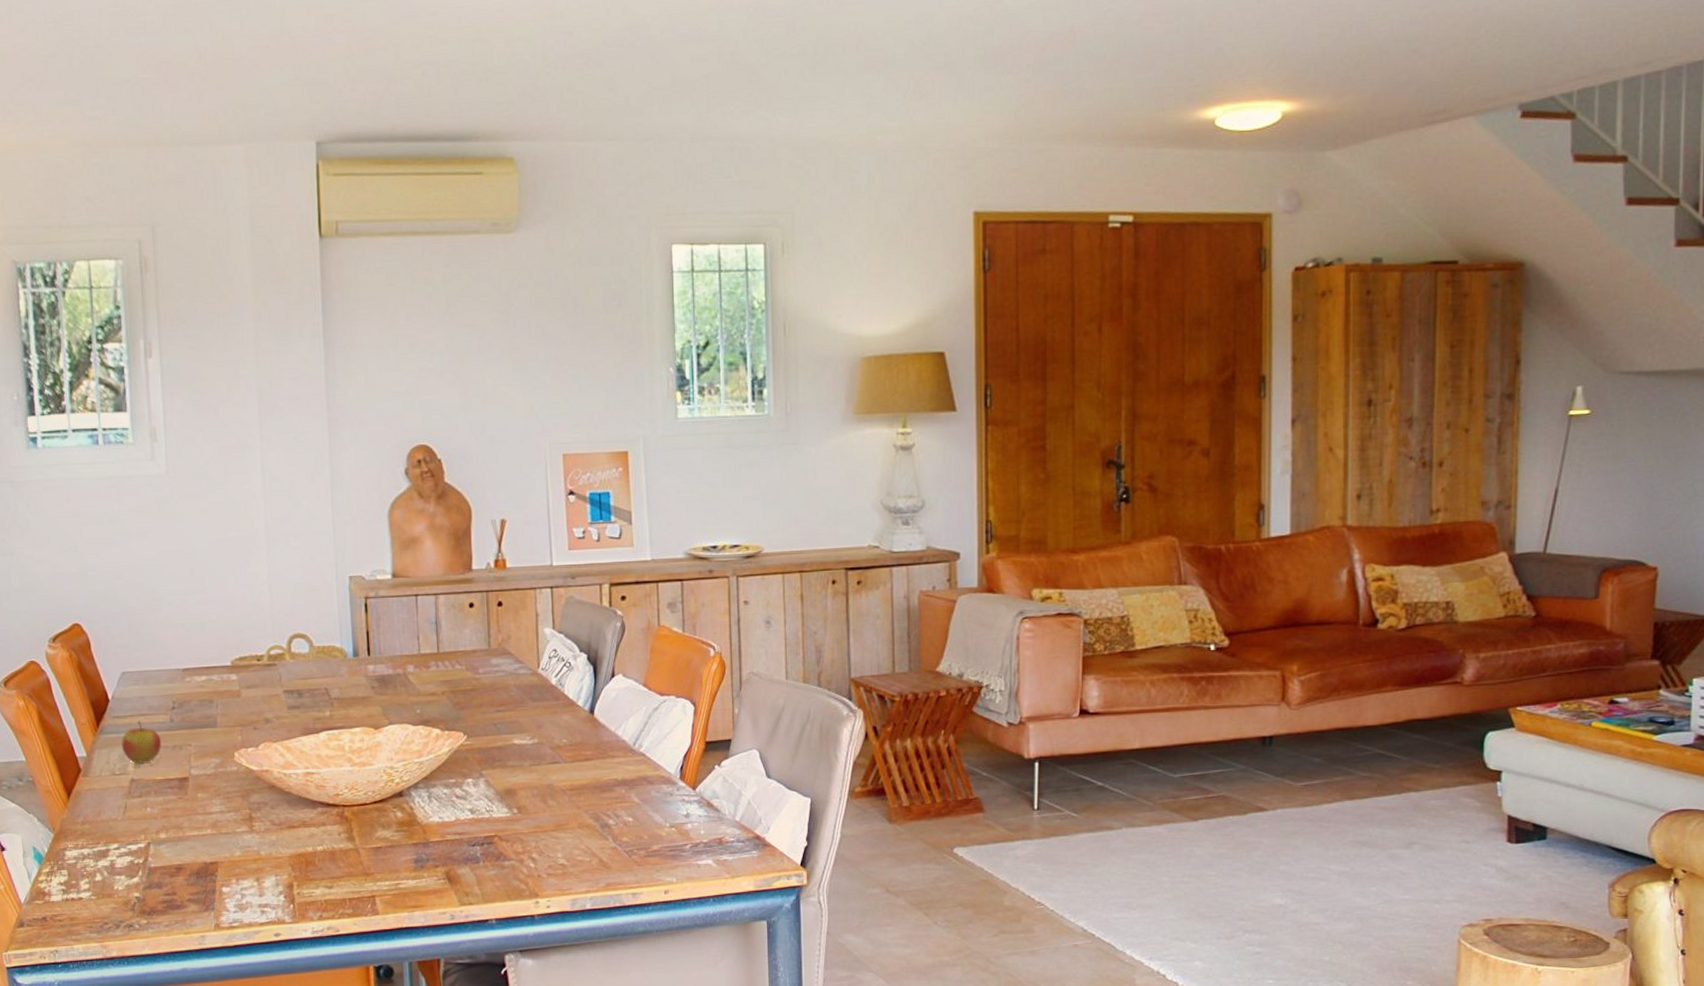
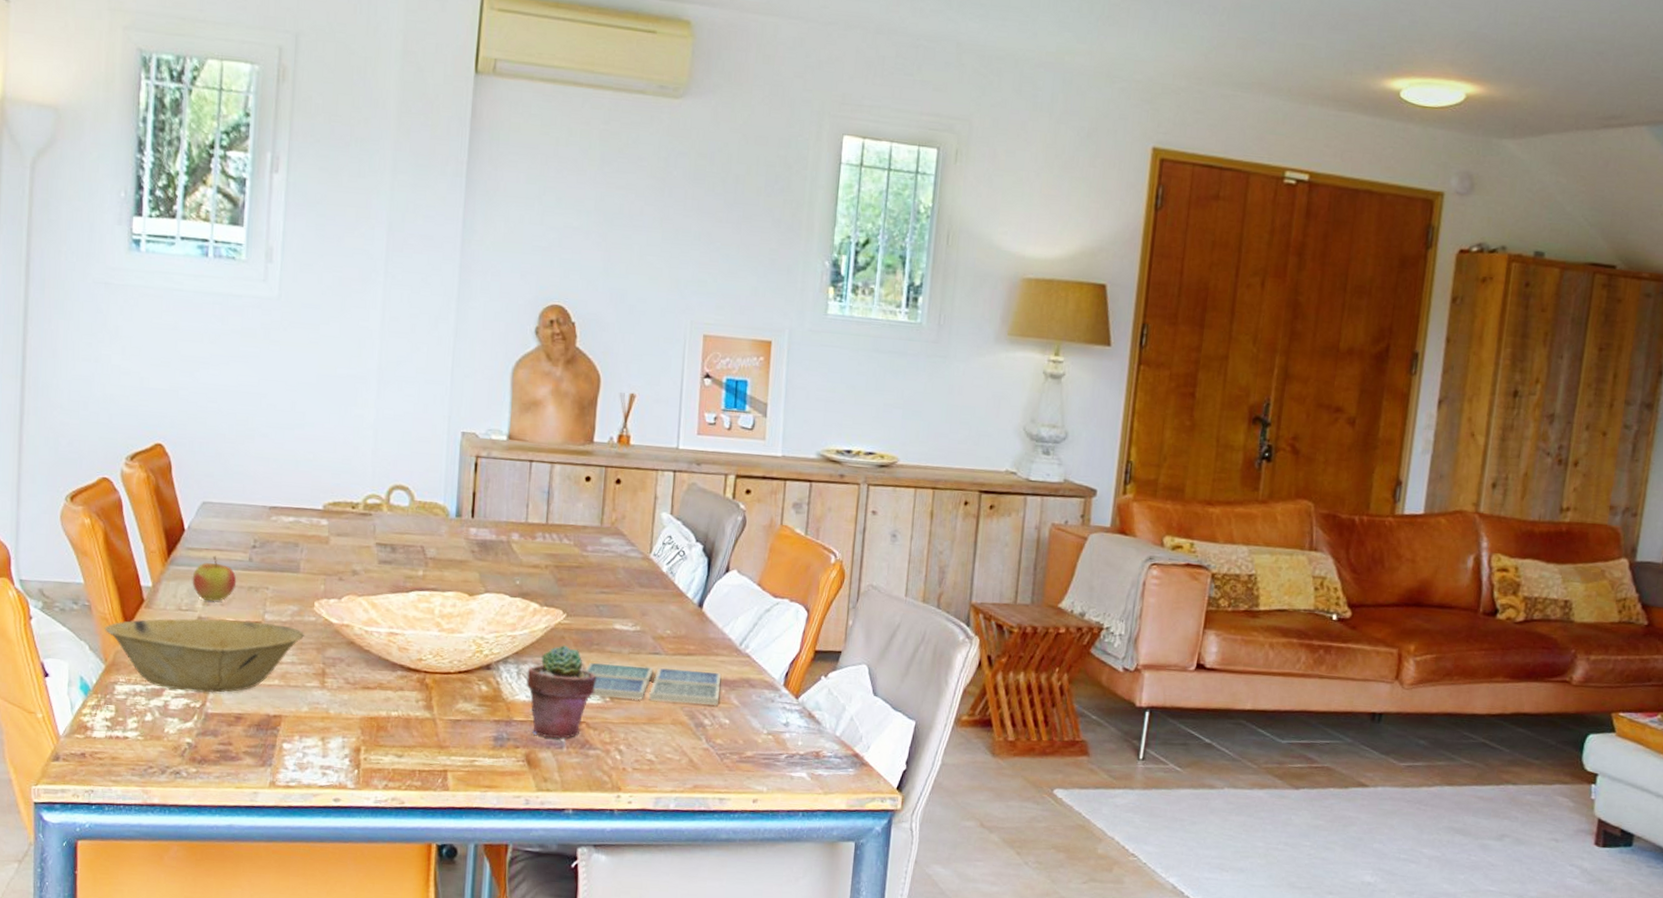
bowl: none [48,778,230,850] -> present [104,618,305,693]
potted succulent: none [437,765,503,854] -> present [526,645,597,739]
drink coaster: none [491,773,620,810] -> present [585,662,722,706]

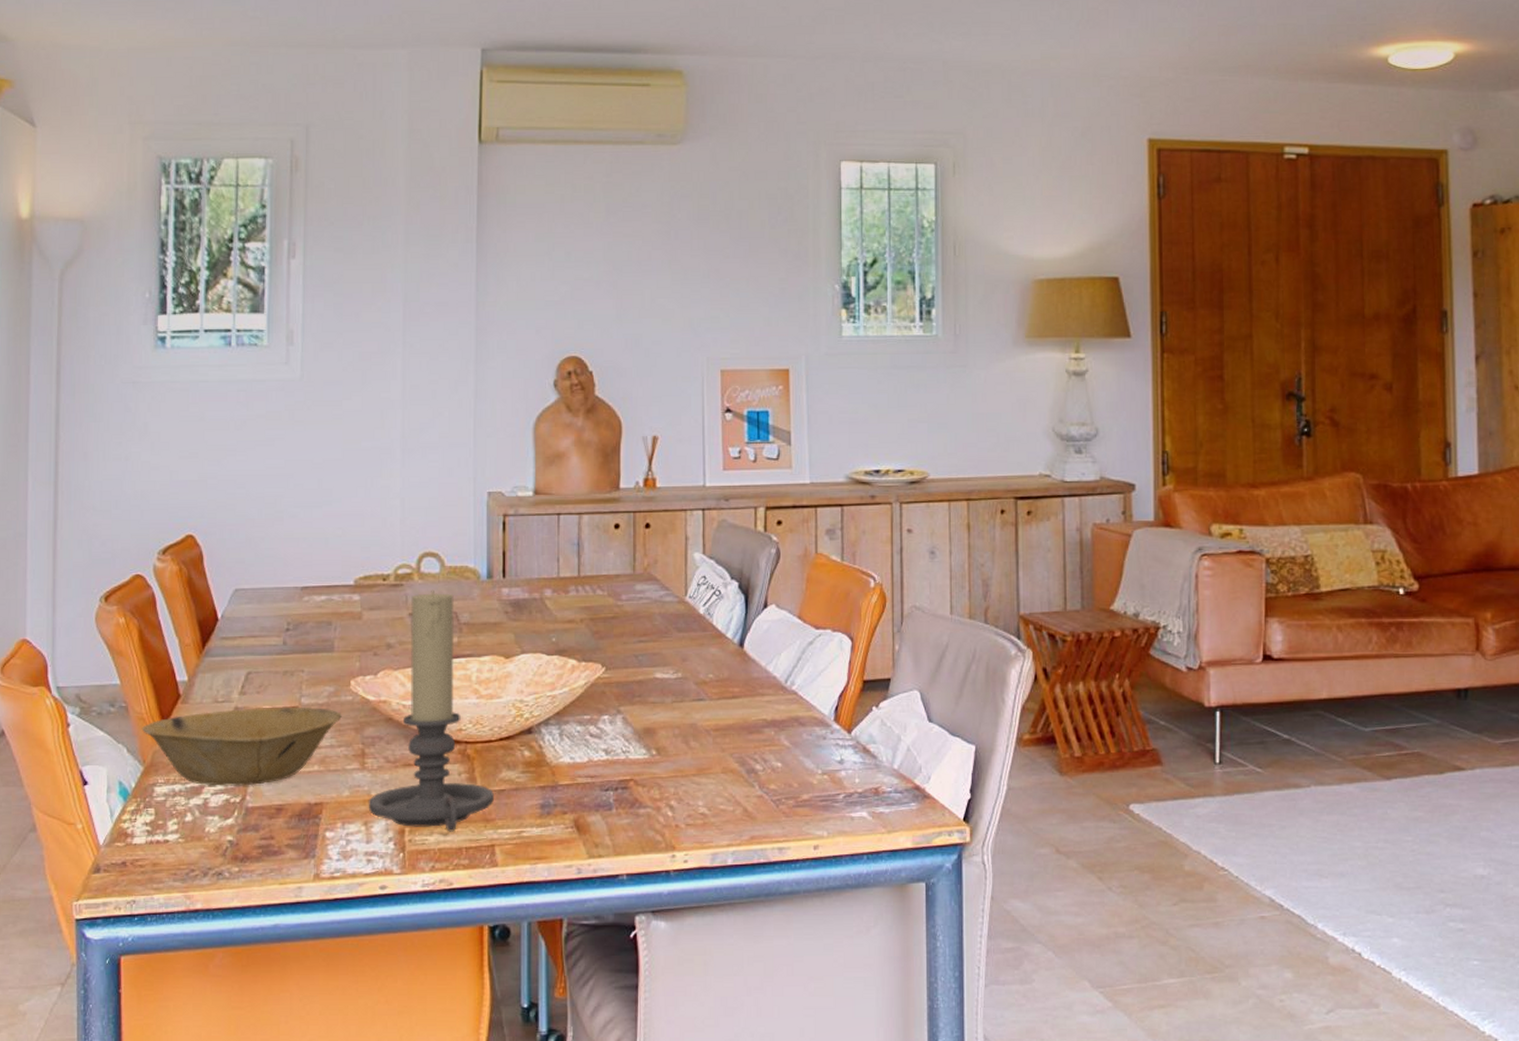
apple: present [192,555,237,602] -> none [227,642,272,691]
candle holder: none [326,522,450,755] -> present [368,589,495,832]
potted succulent: present [526,645,597,739] -> none [570,700,641,799]
drink coaster: present [585,662,722,706] -> none [629,713,769,751]

